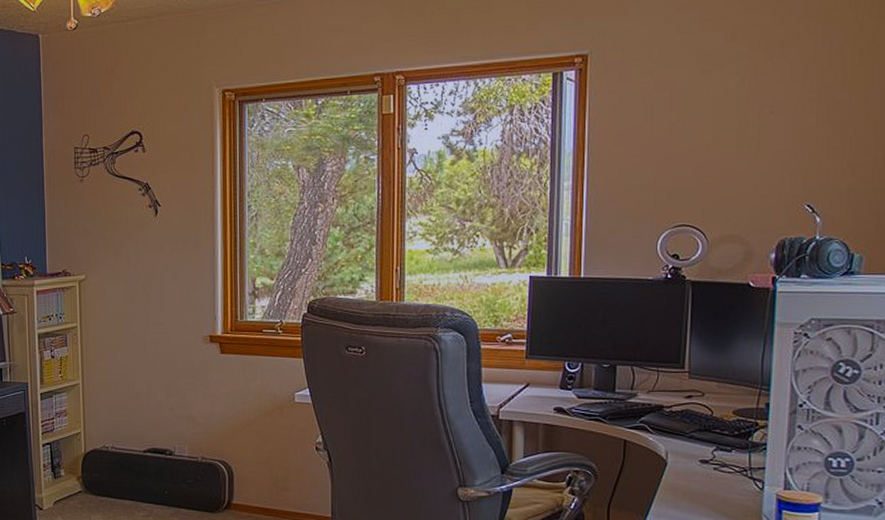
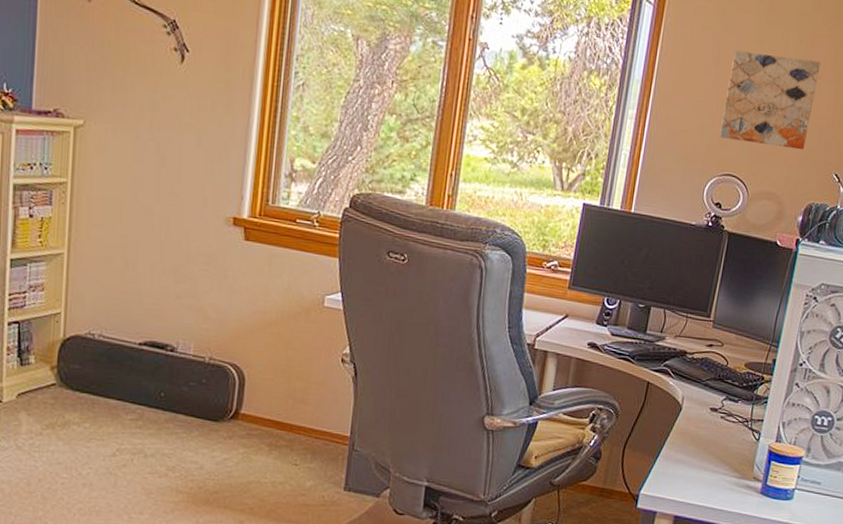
wall art: none [666,98,770,191] -> present [720,50,821,150]

